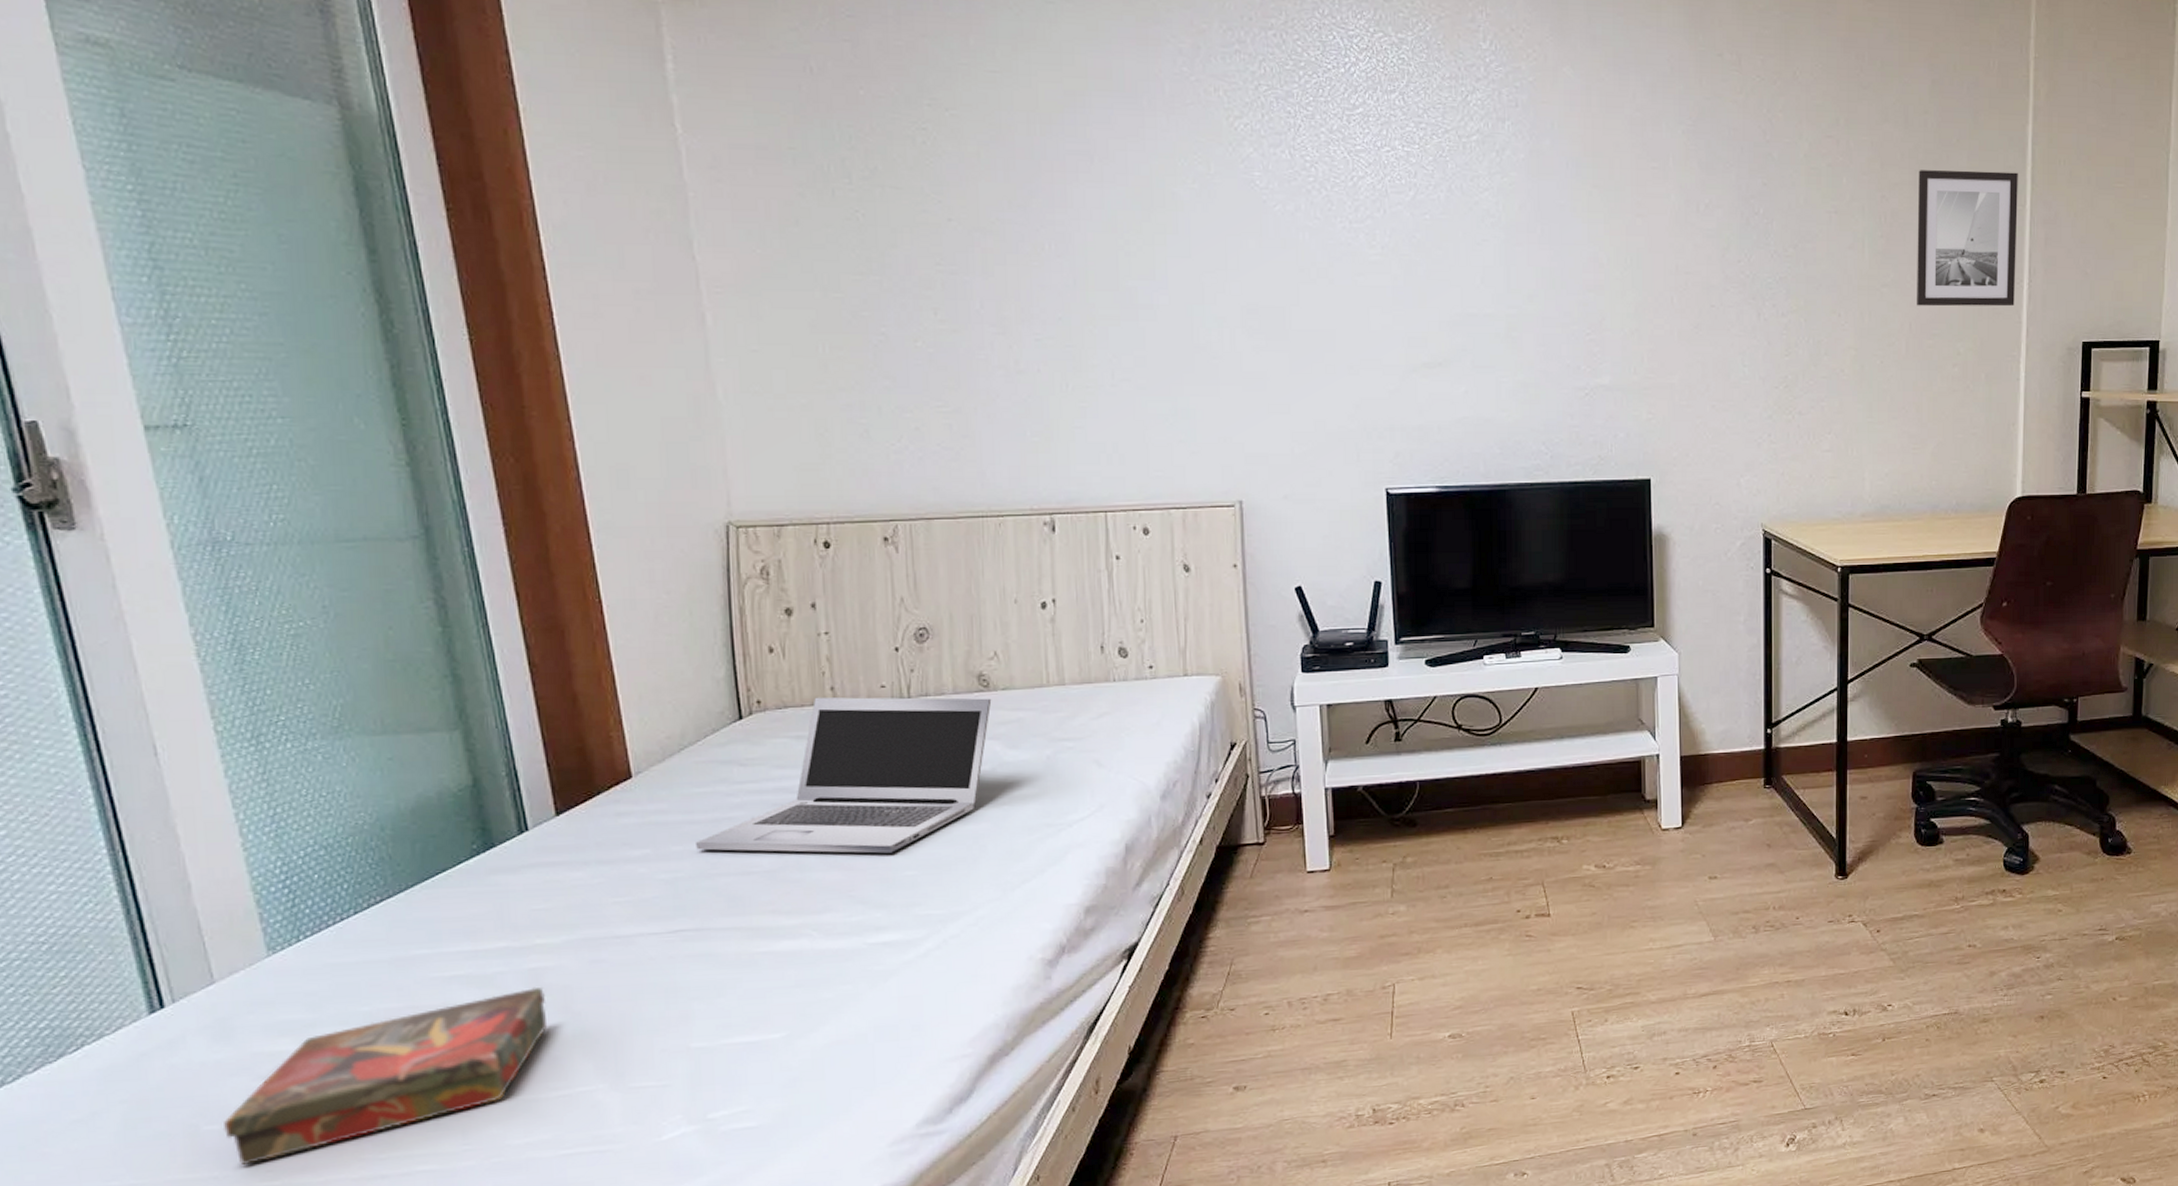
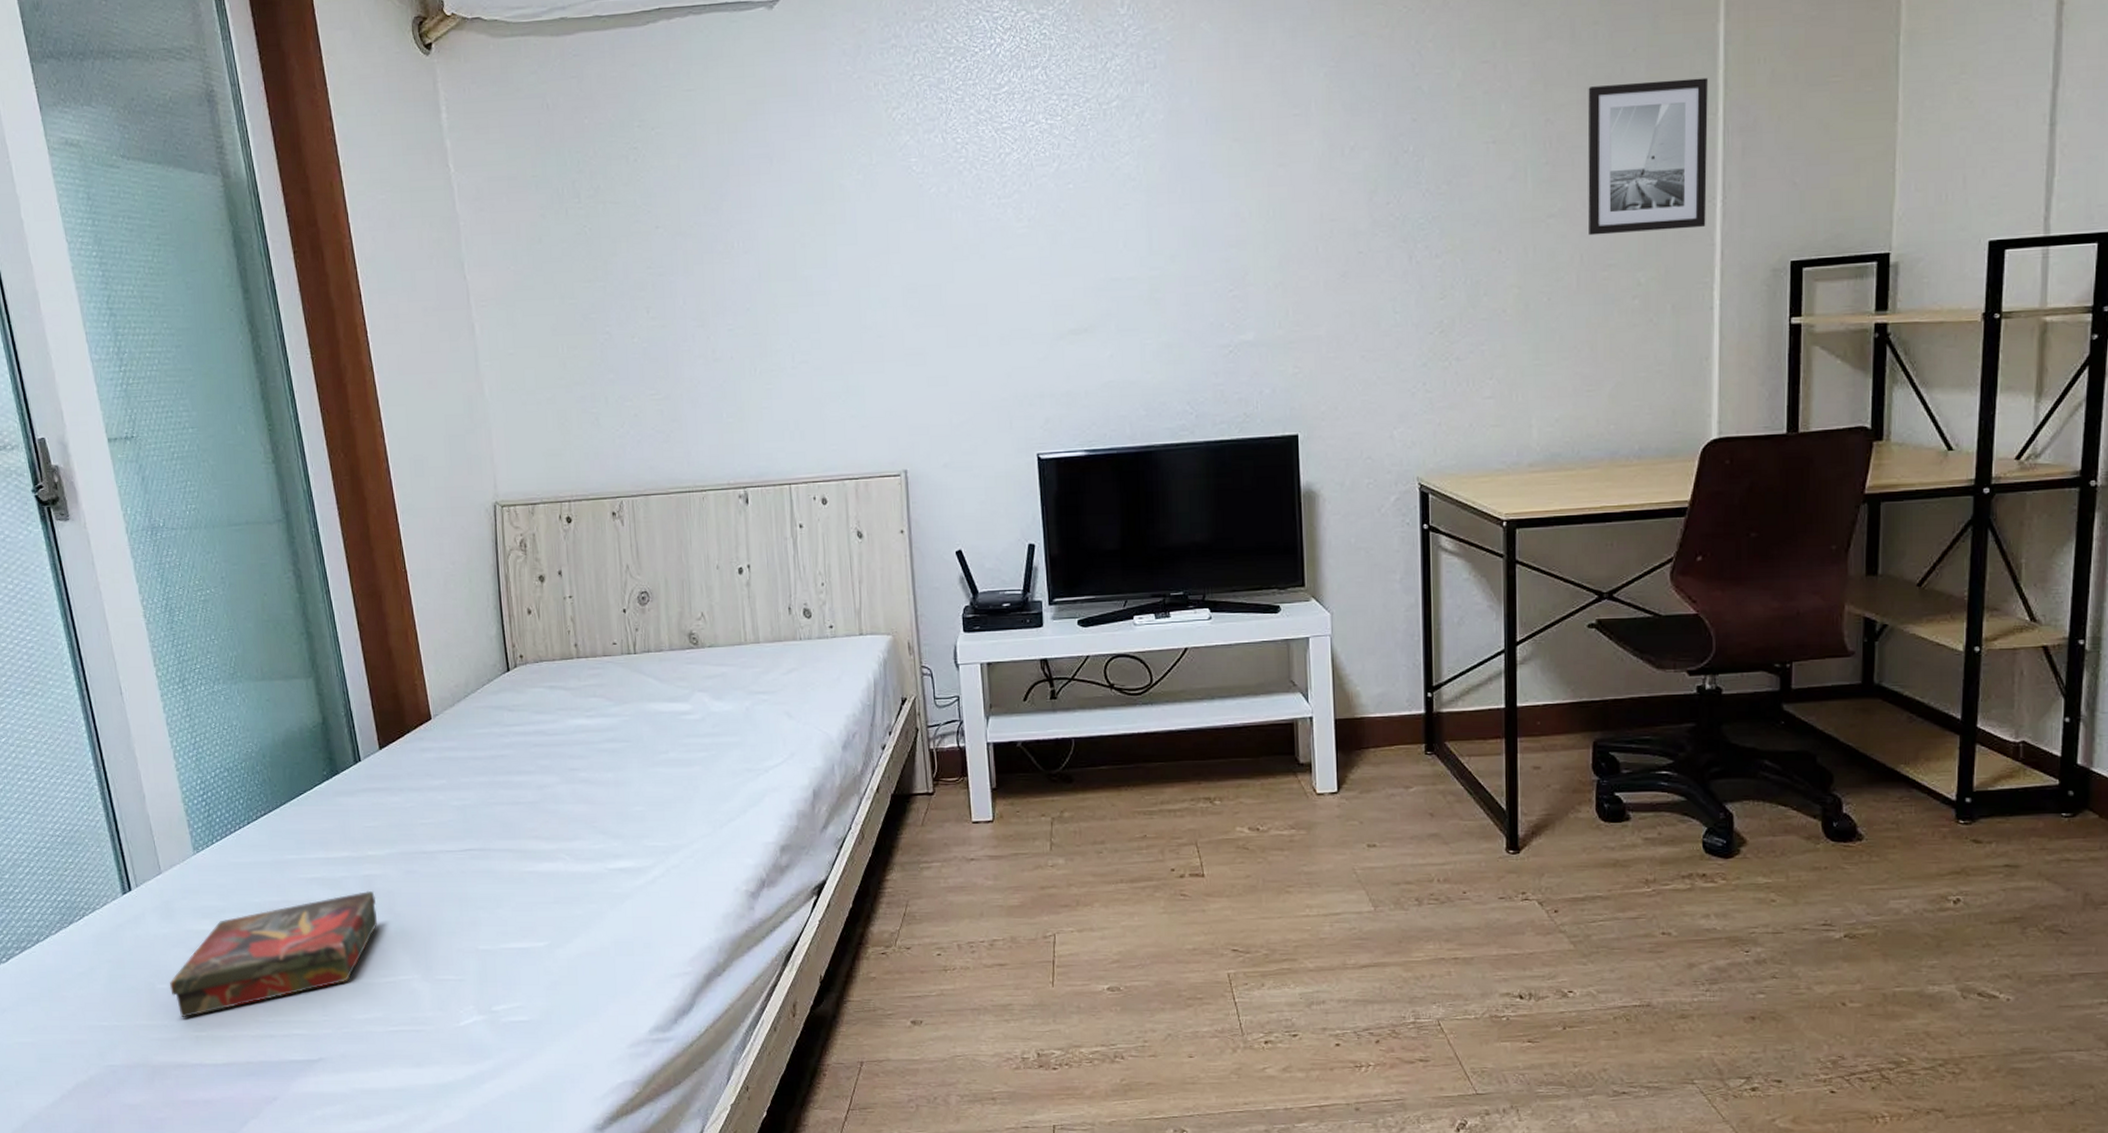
laptop: present [696,697,992,854] -> none [478,652,701,790]

